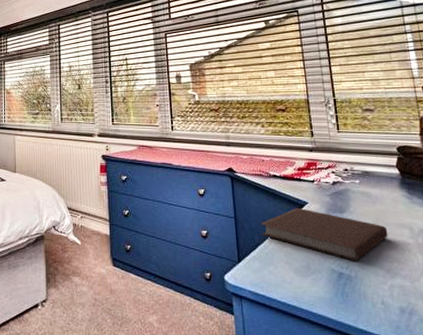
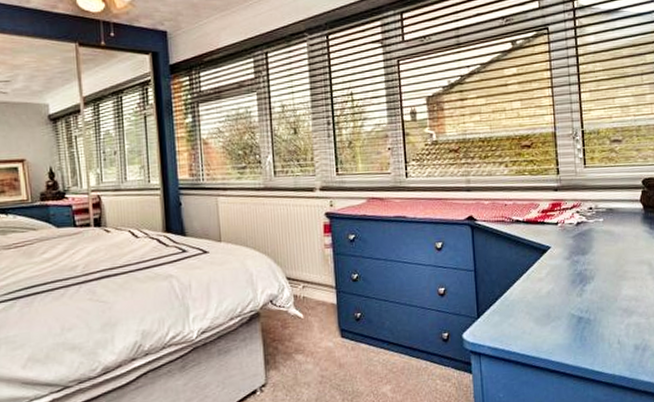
notebook: present [259,207,388,261] -> none [500,253,628,304]

